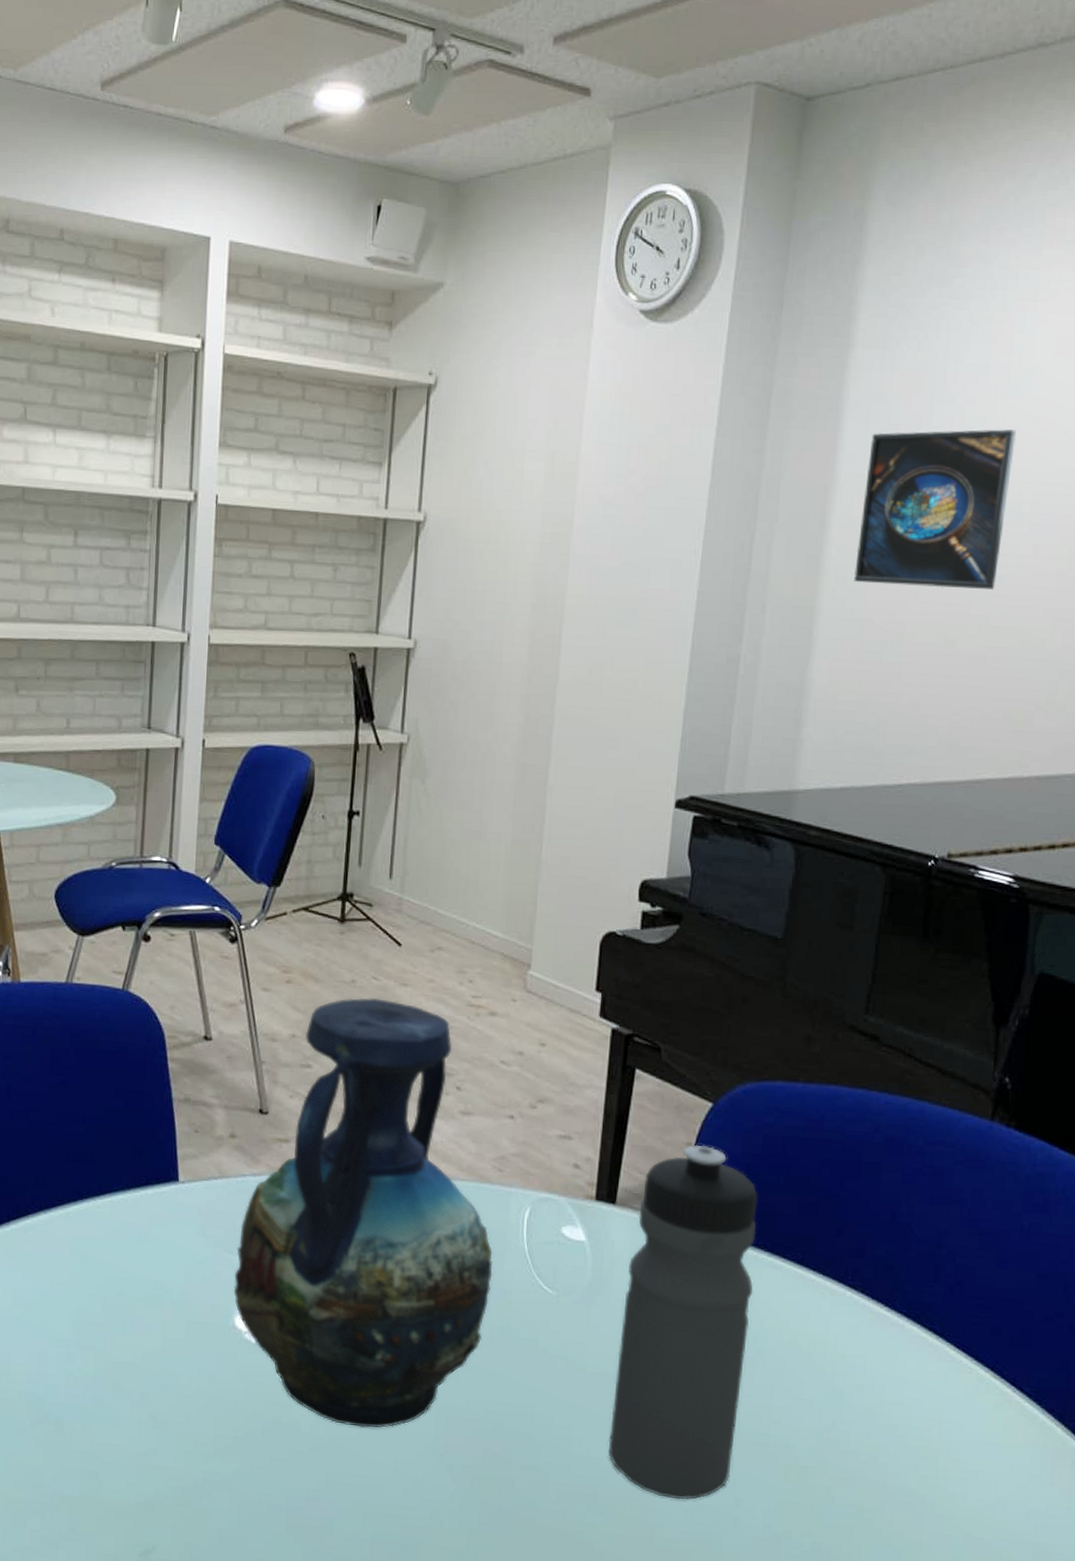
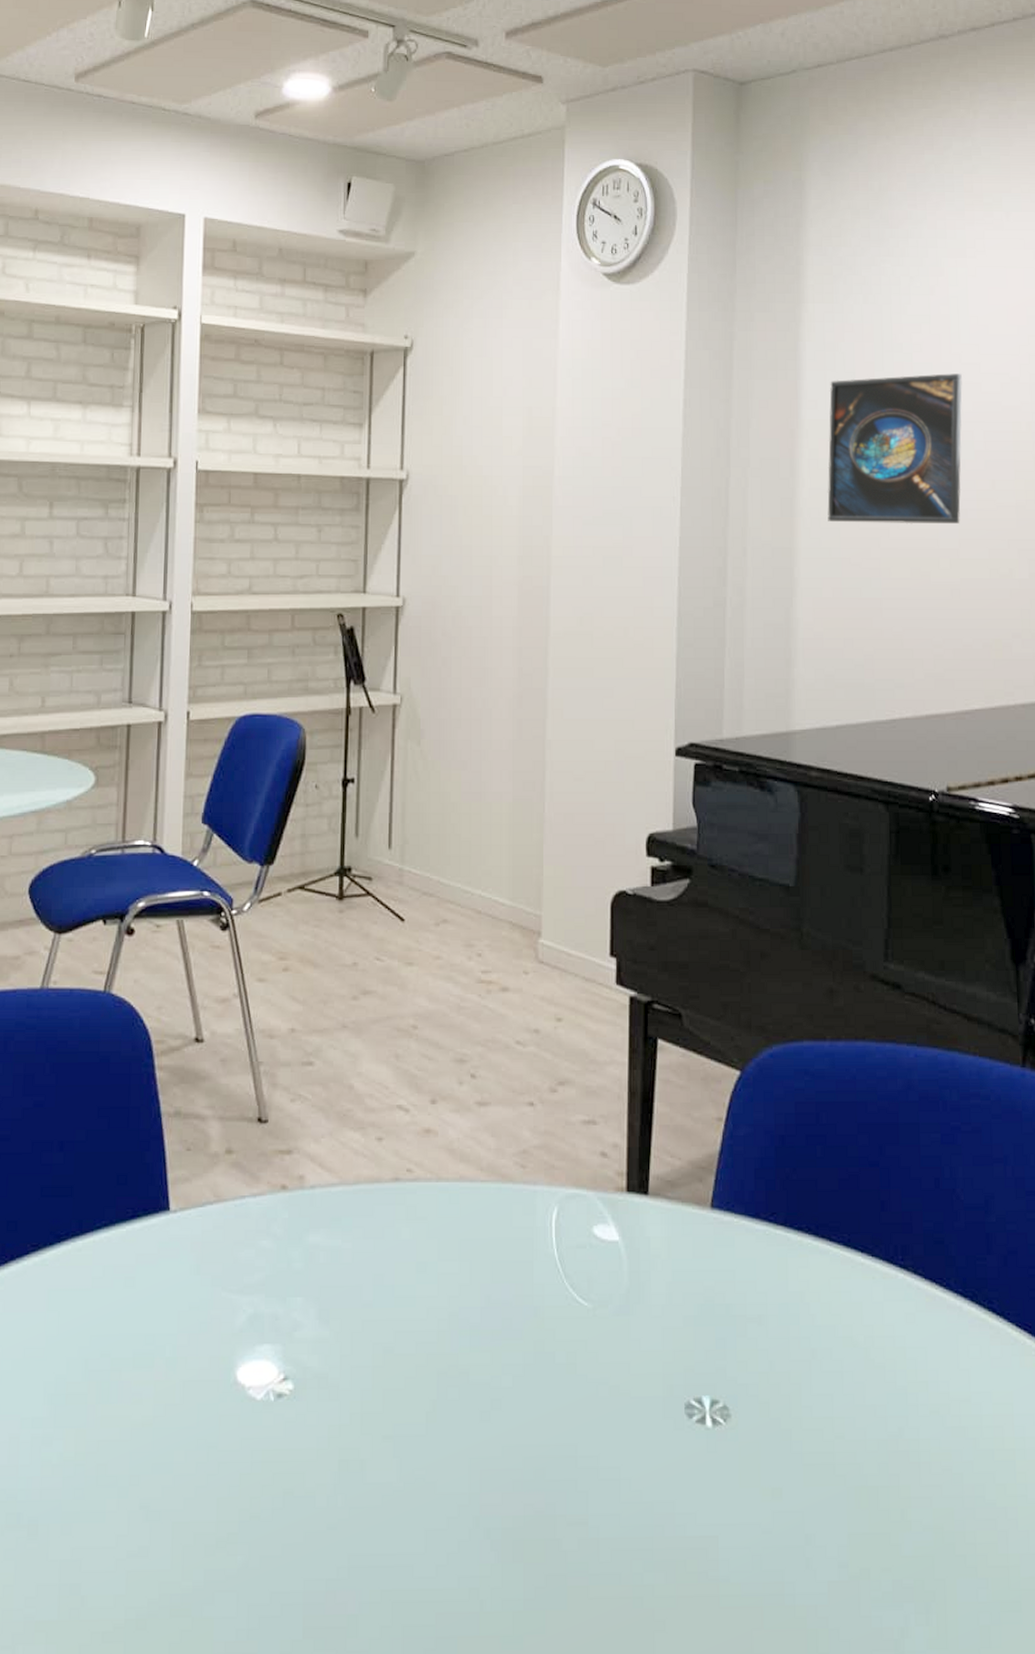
vase: present [233,997,493,1429] -> none [234,980,522,1493]
water bottle: present [608,1144,758,1500] -> none [661,1119,802,1544]

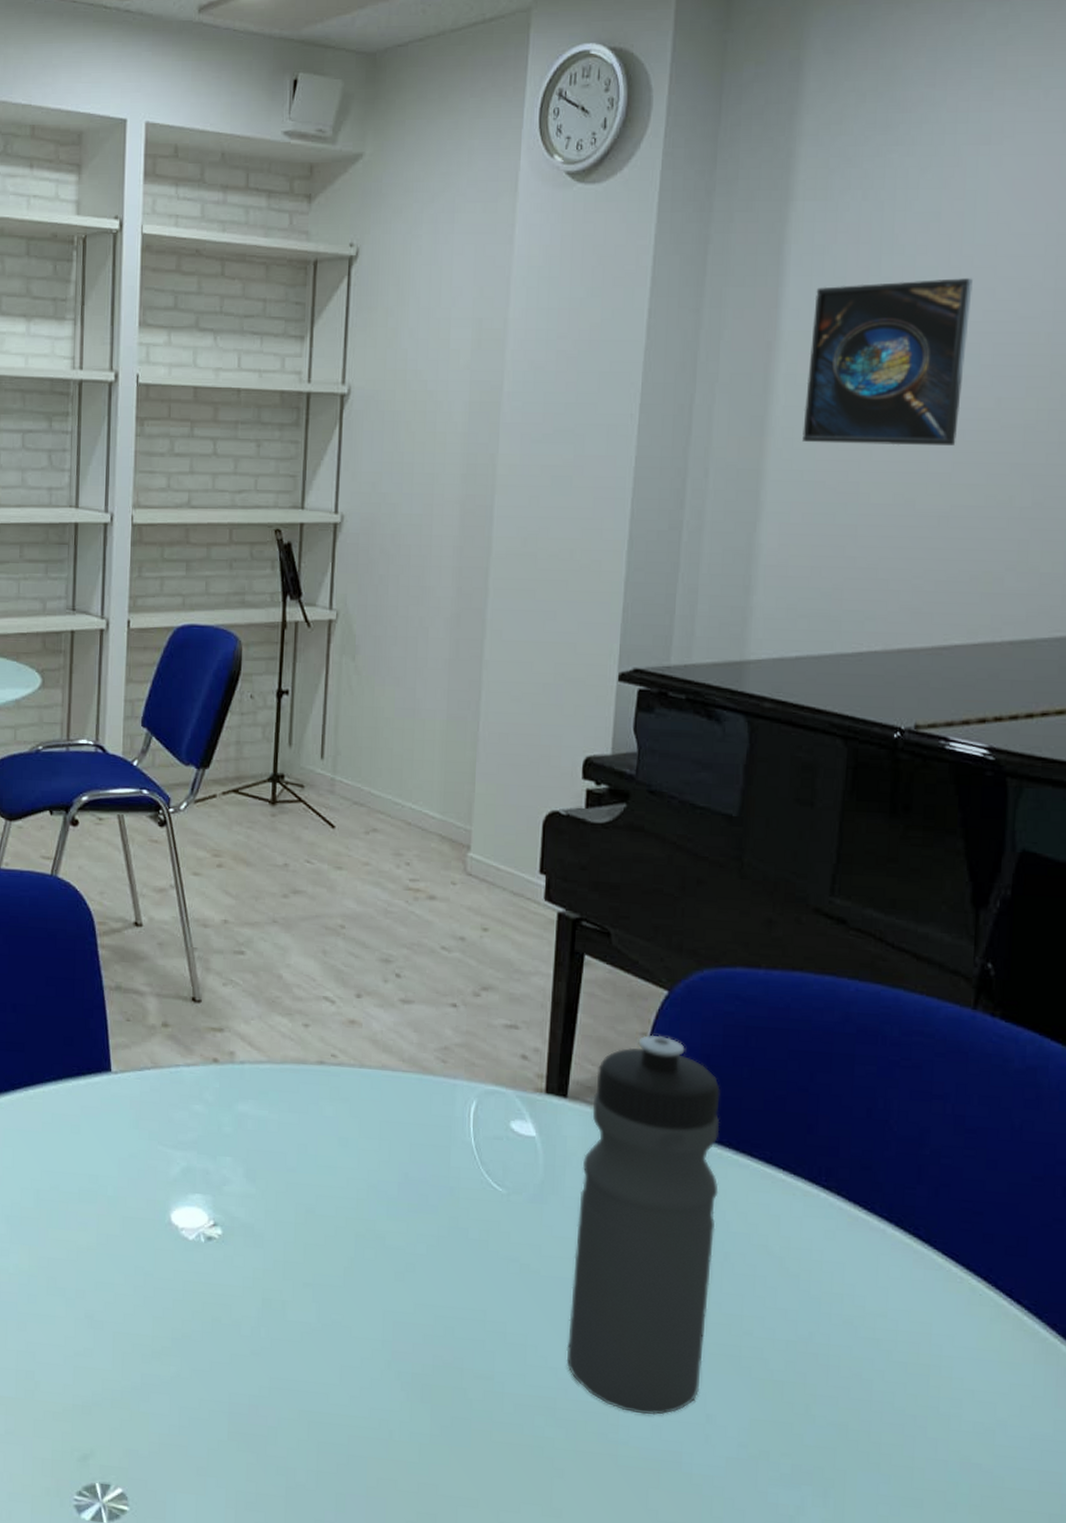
water bottle: none [661,1119,802,1544] -> present [566,1034,720,1416]

